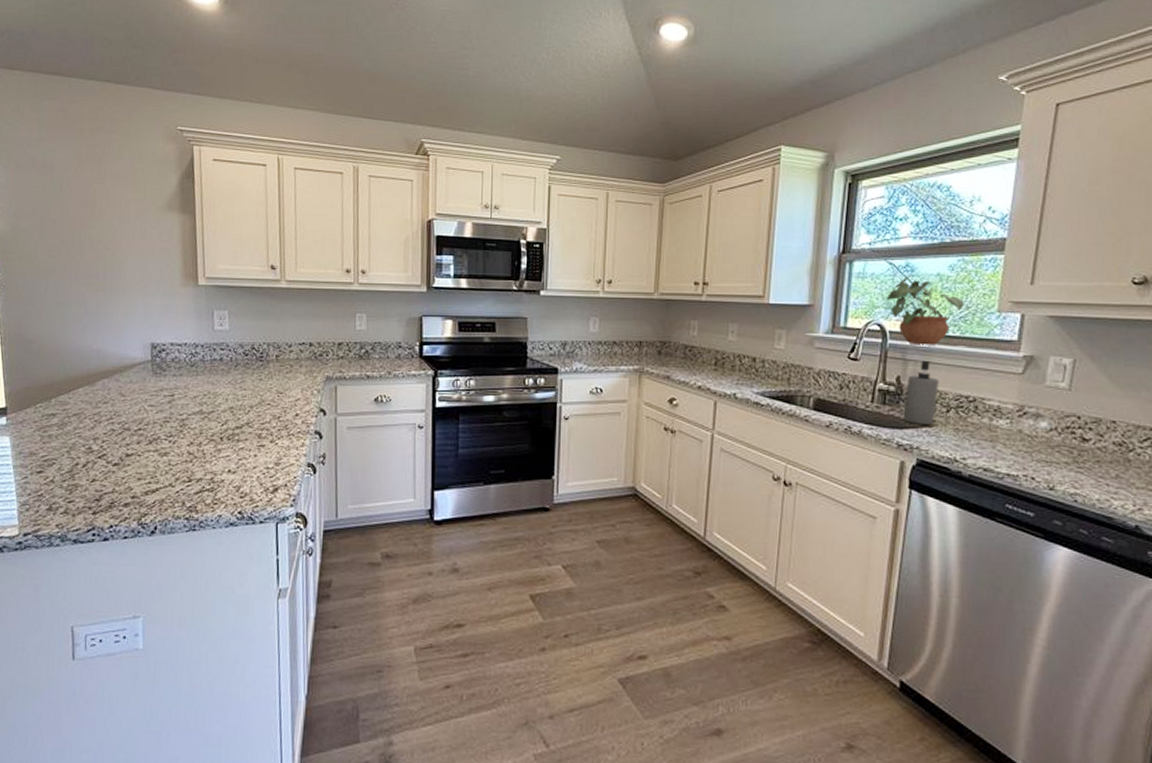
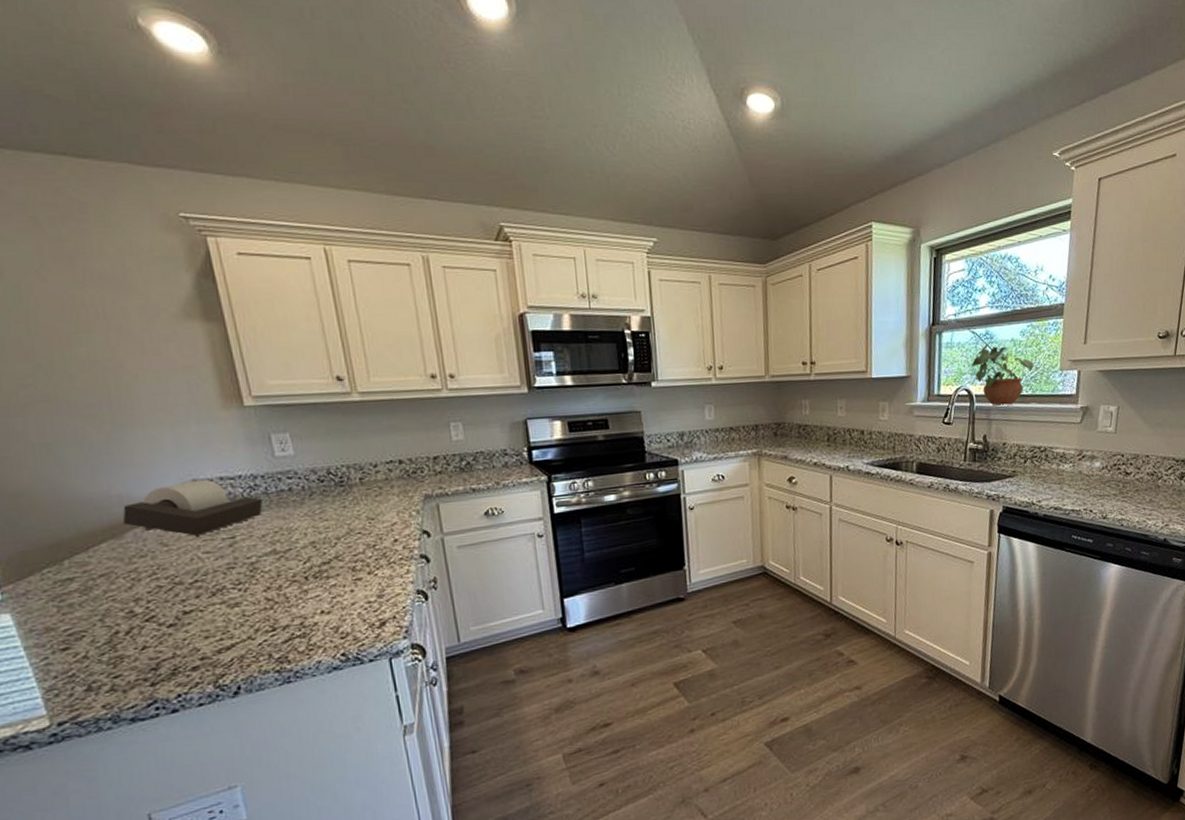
paper towel holder: none [97,343,198,390] -> present [122,479,262,536]
soap dispenser: present [903,360,940,426] -> none [990,418,1018,477]

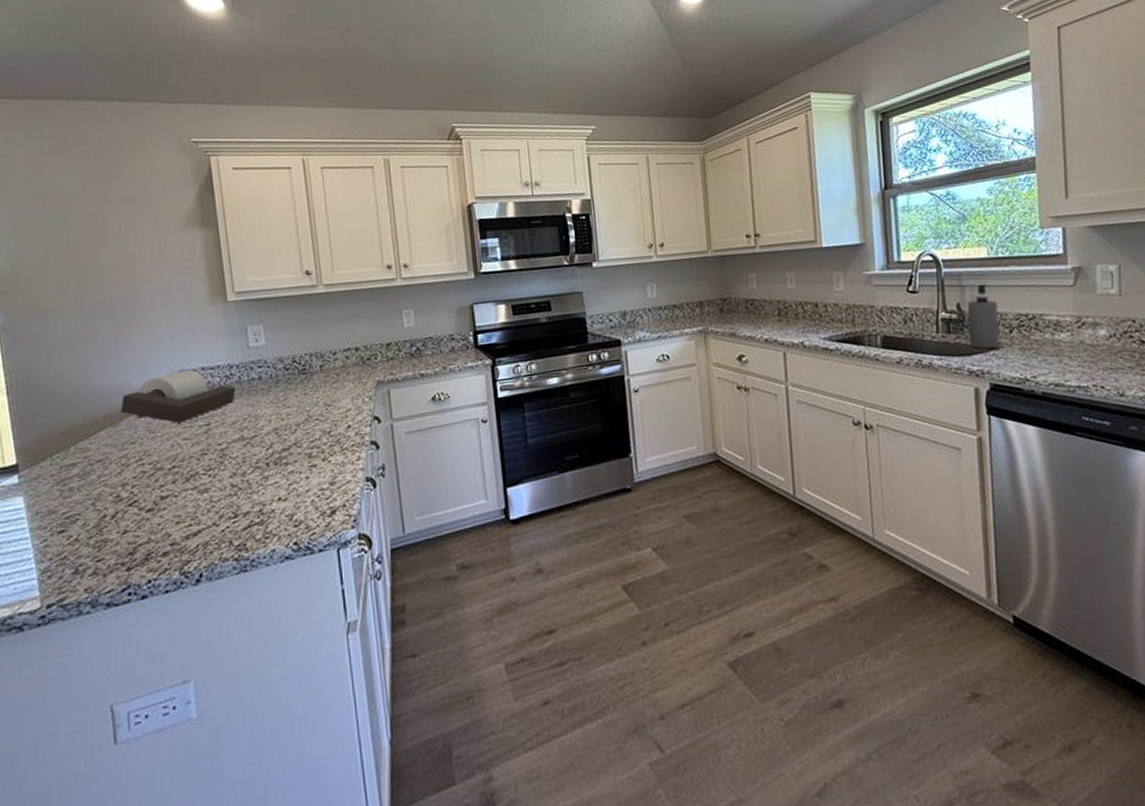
potted plant: present [971,343,1034,406] -> none [932,204,1008,271]
soap dispenser: none [990,418,1018,477] -> present [967,284,1000,349]

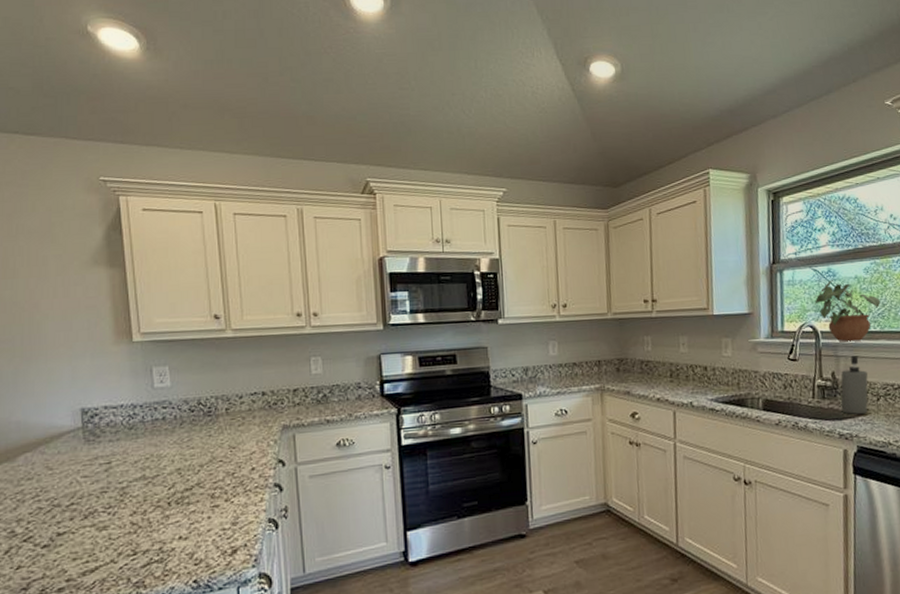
paper towel holder: present [120,369,235,423] -> none [17,407,138,461]
potted plant: none [932,204,1008,271] -> present [814,280,881,342]

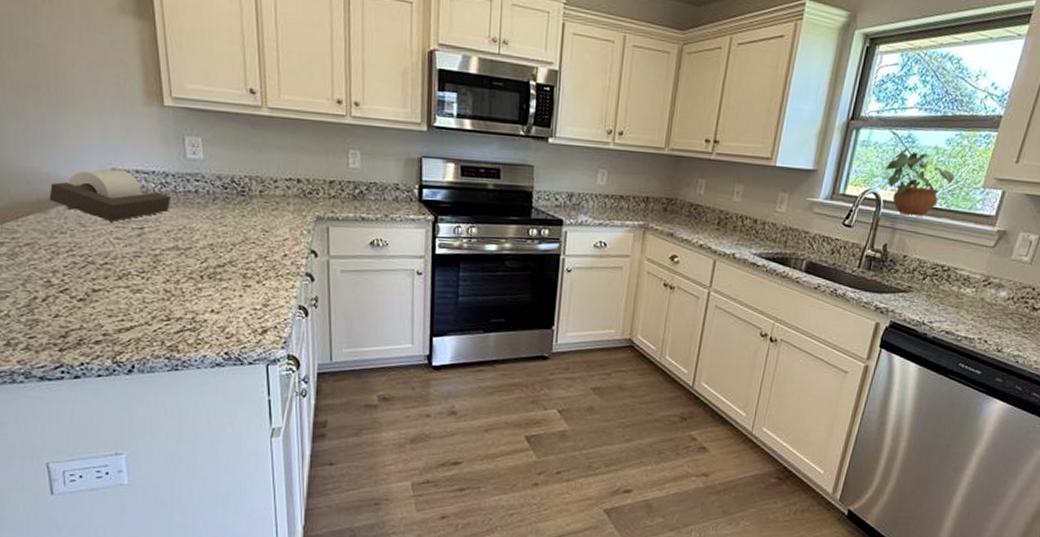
paper towel holder: none [17,407,138,461] -> present [49,169,170,222]
soap dispenser: present [840,355,868,415] -> none [884,229,921,291]

